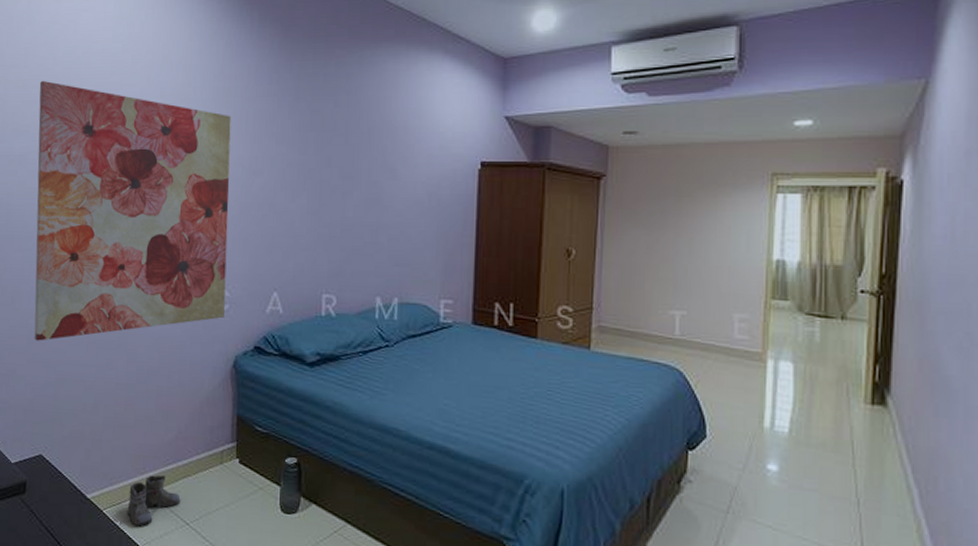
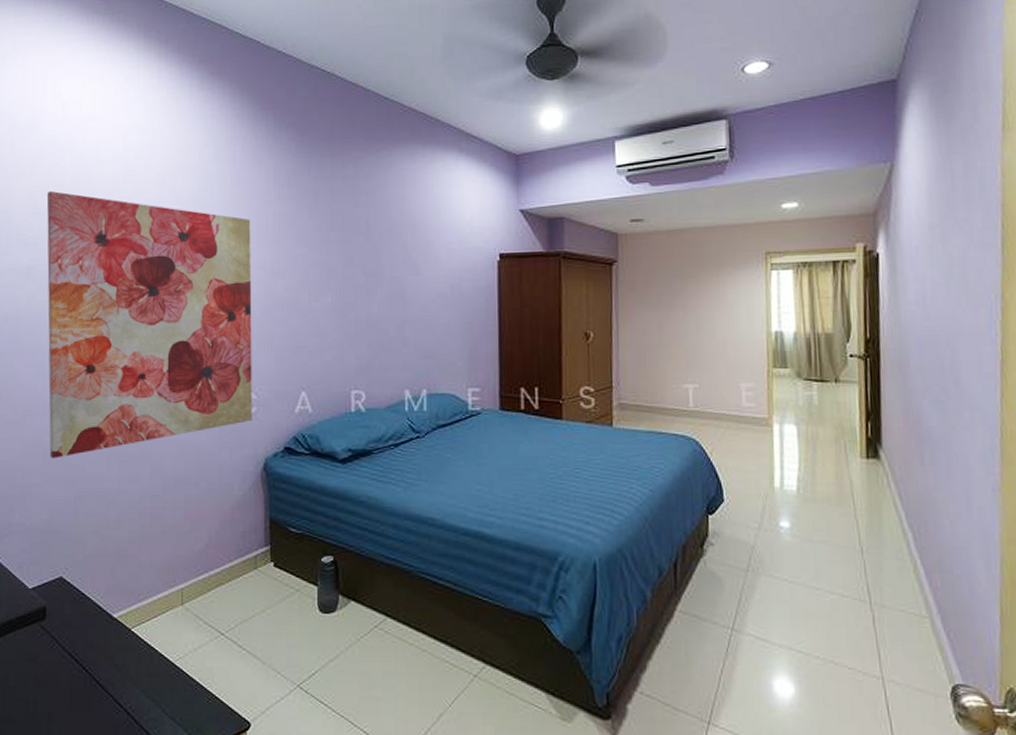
boots: present [120,474,181,527] -> none [150,586,214,642]

